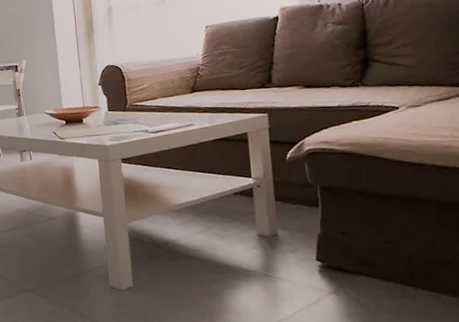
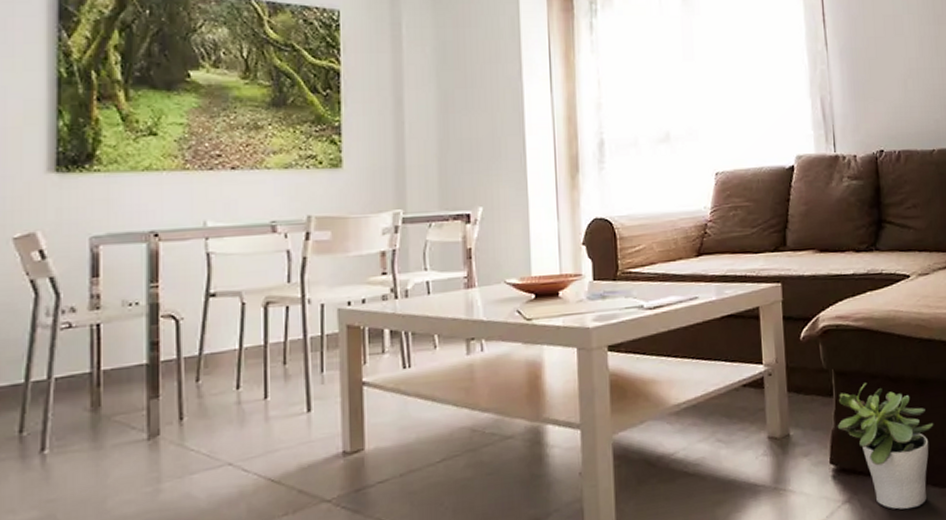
potted plant: none [323,198,425,306] -> present [837,383,934,510]

